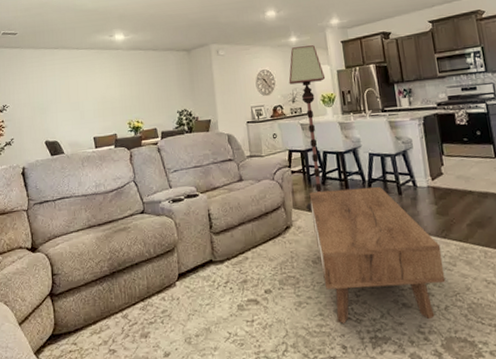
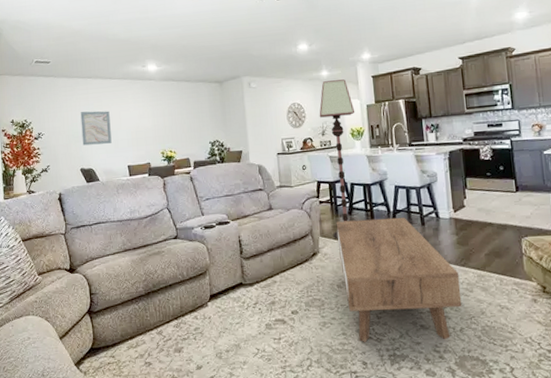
wall art: none [46,81,78,118] -> present [80,111,112,146]

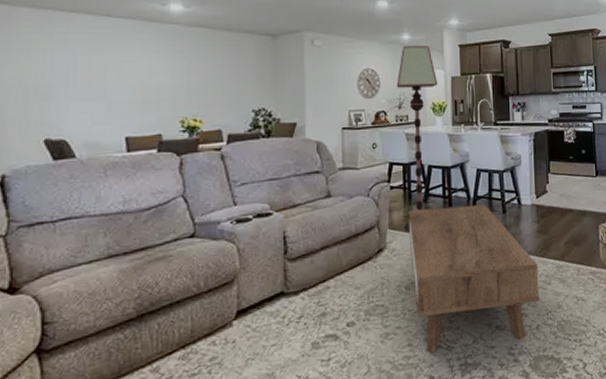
wall art: present [80,111,112,146] -> none [51,58,103,107]

